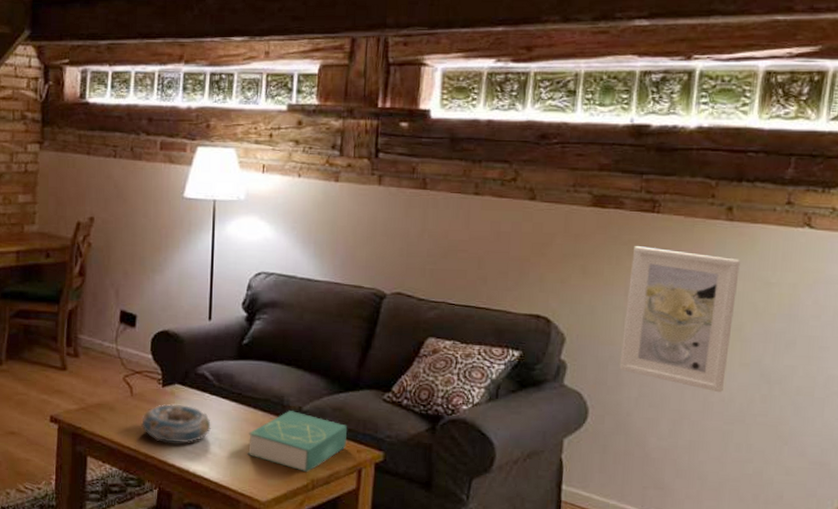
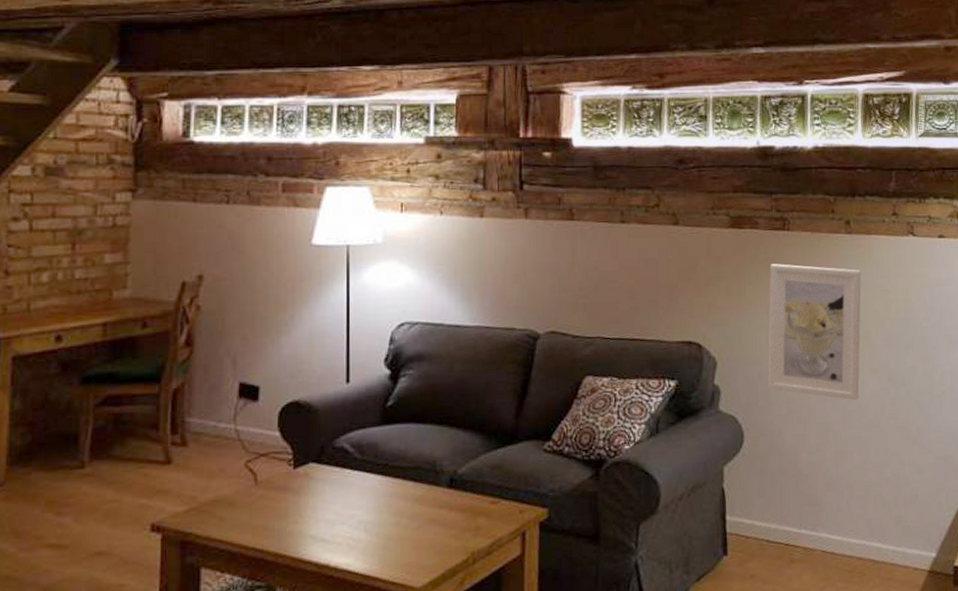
decorative bowl: present [141,404,211,444] -> none [269,486,354,536]
book: present [247,411,348,473] -> none [397,476,508,546]

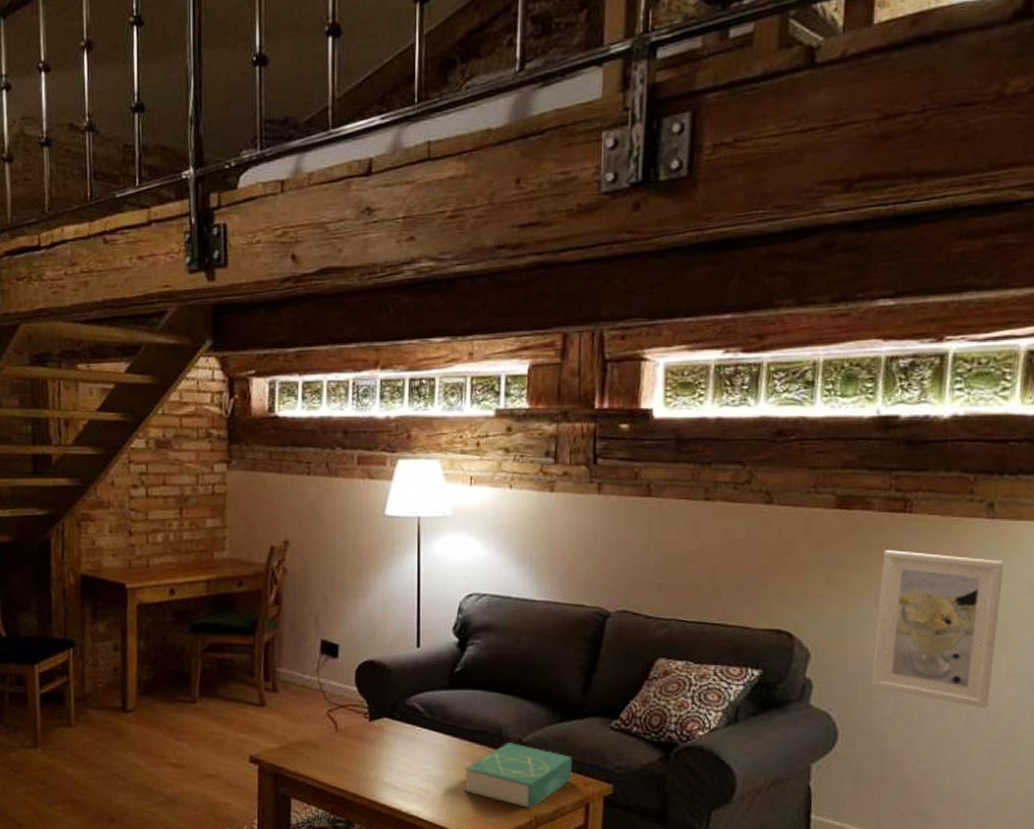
book: none [397,476,508,546] -> present [464,743,573,809]

